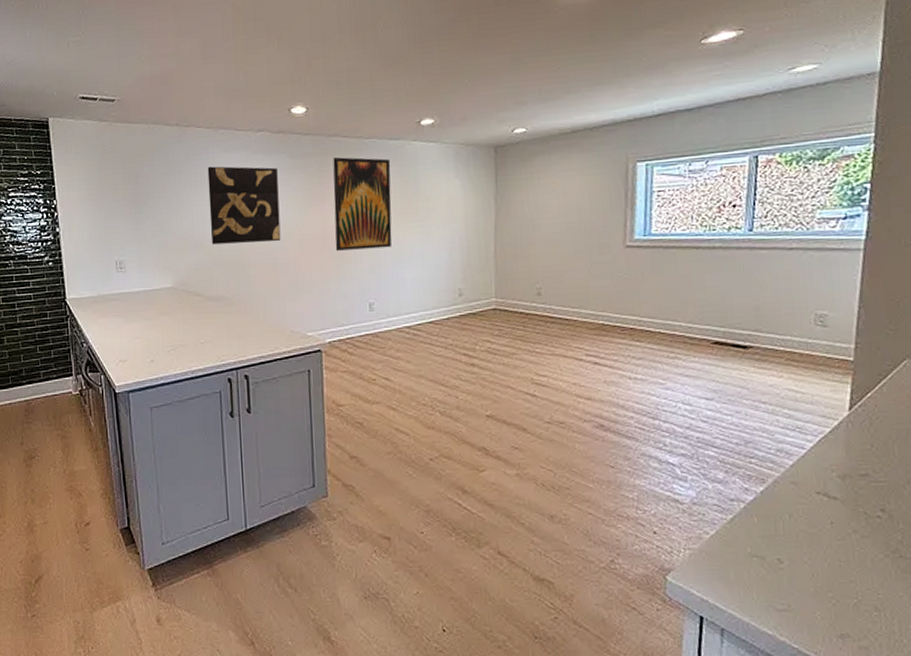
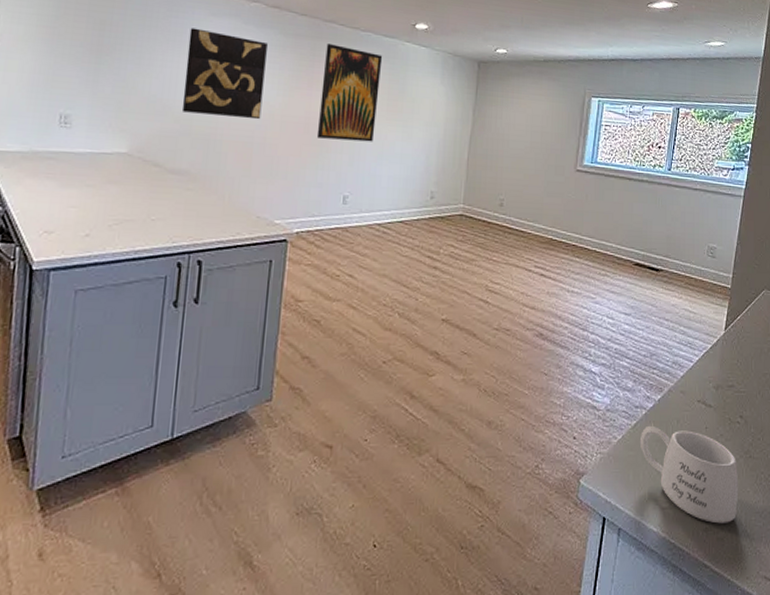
mug: none [739,520,887,631] -> present [639,425,739,524]

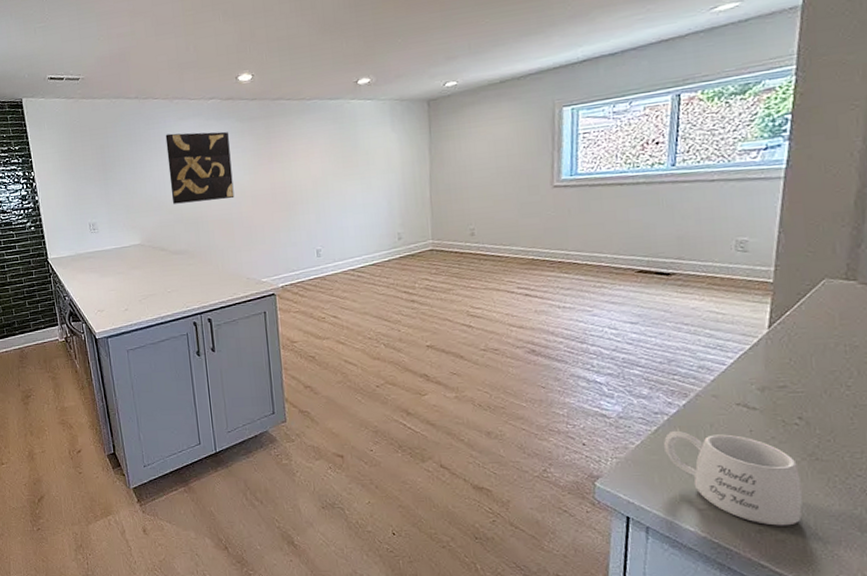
wall art: present [316,44,383,142] -> none [278,117,335,204]

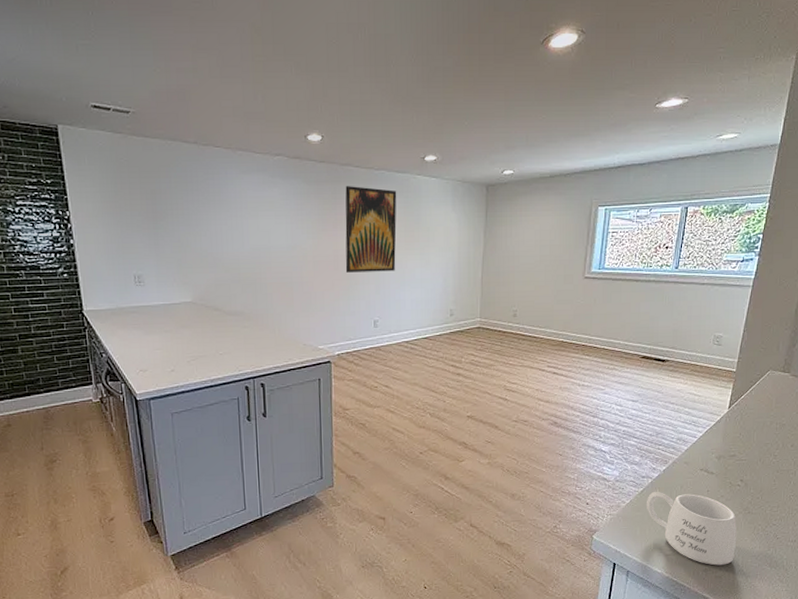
wall art: present [165,131,235,204] -> none [226,187,296,262]
wall art: none [278,117,335,204] -> present [345,186,397,273]

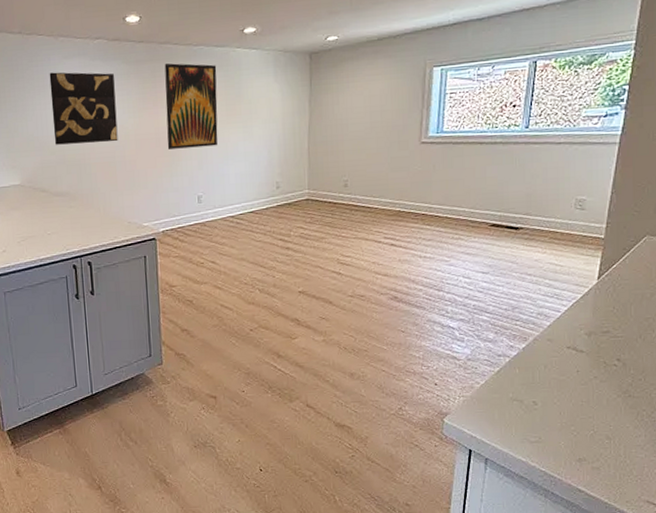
wall art: none [226,187,296,262] -> present [49,72,118,145]
mug: present [646,491,737,566] -> none [503,371,617,455]

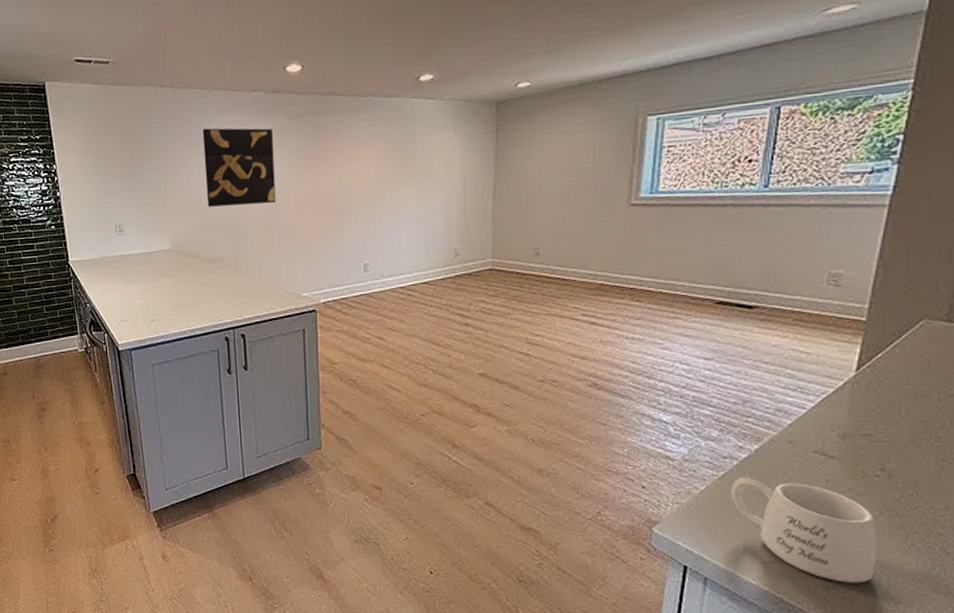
wall art: present [164,63,218,149] -> none [328,116,388,212]
mug: none [503,371,617,455] -> present [729,476,878,584]

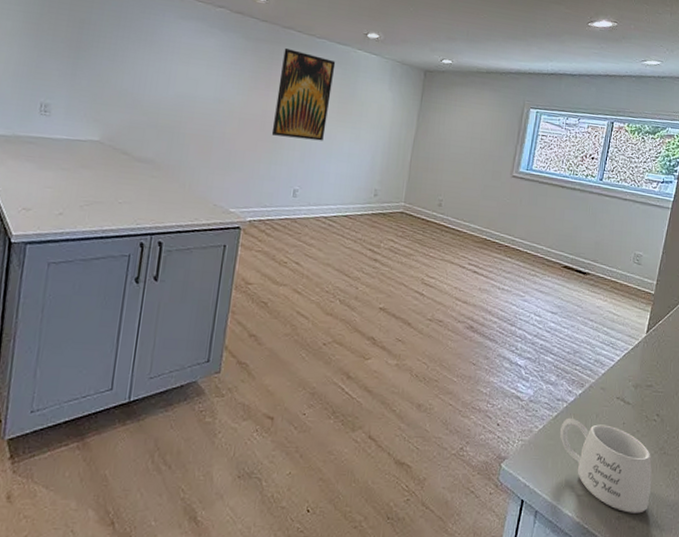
wall art: present [202,128,276,207] -> none [149,29,230,116]
wall art: none [328,116,388,212] -> present [271,48,336,141]

